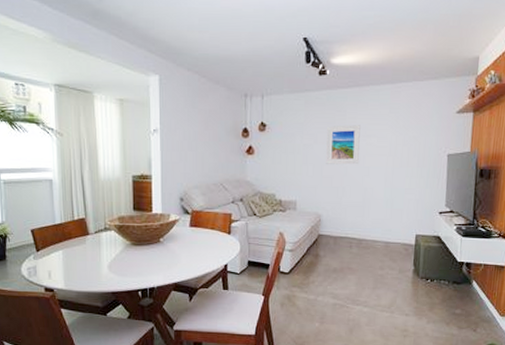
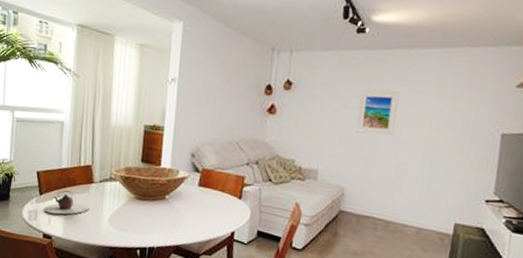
teapot: none [43,245,88,268] -> present [44,190,89,215]

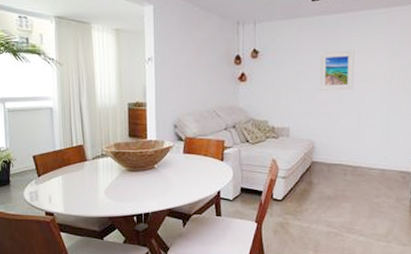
teapot: present [44,190,89,215] -> none [43,170,86,193]

